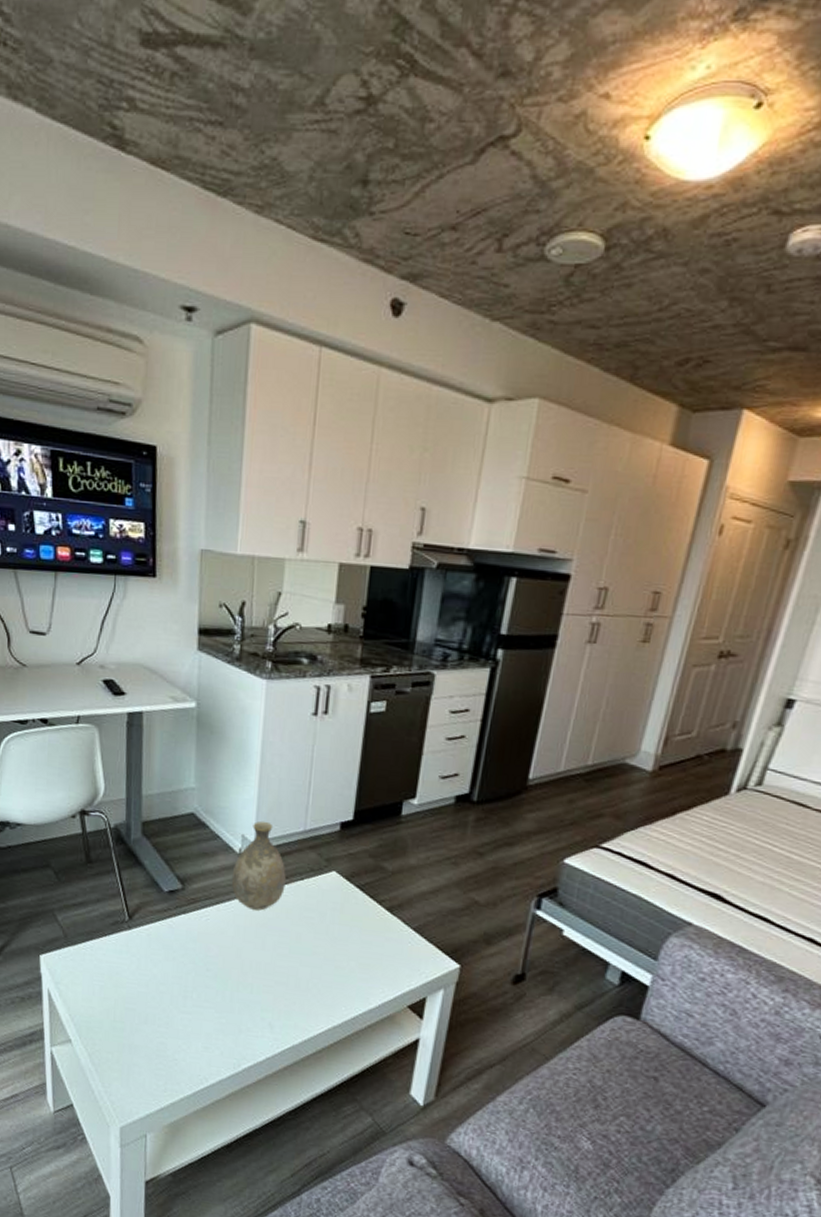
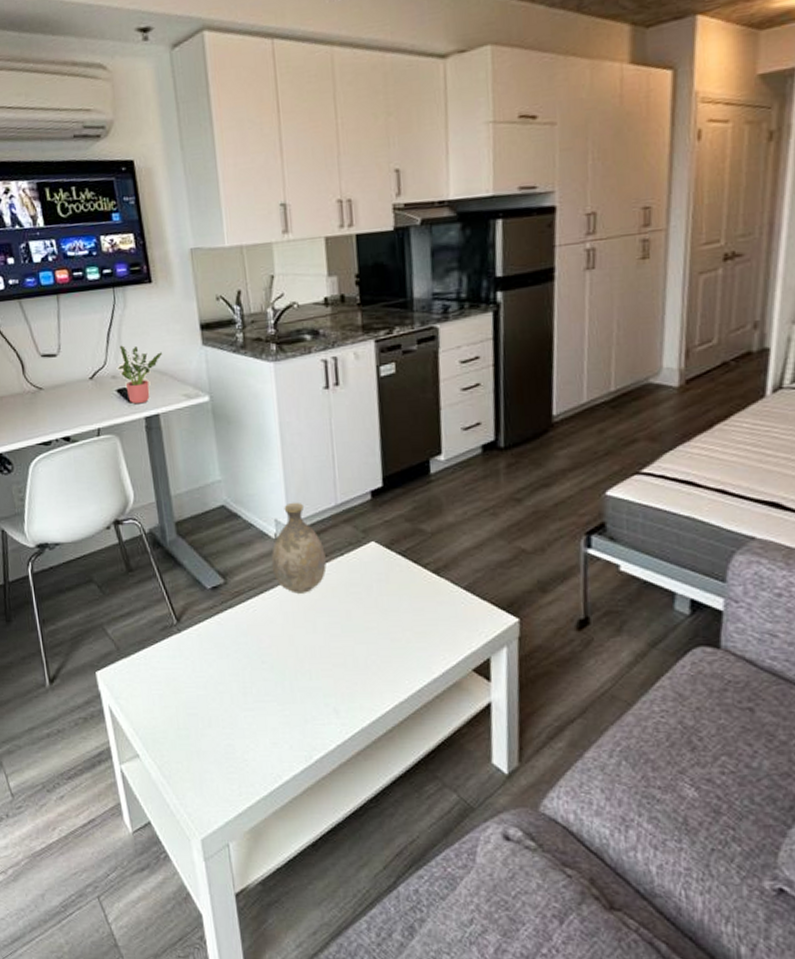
potted plant: none [108,635,155,699] -> present [118,345,162,404]

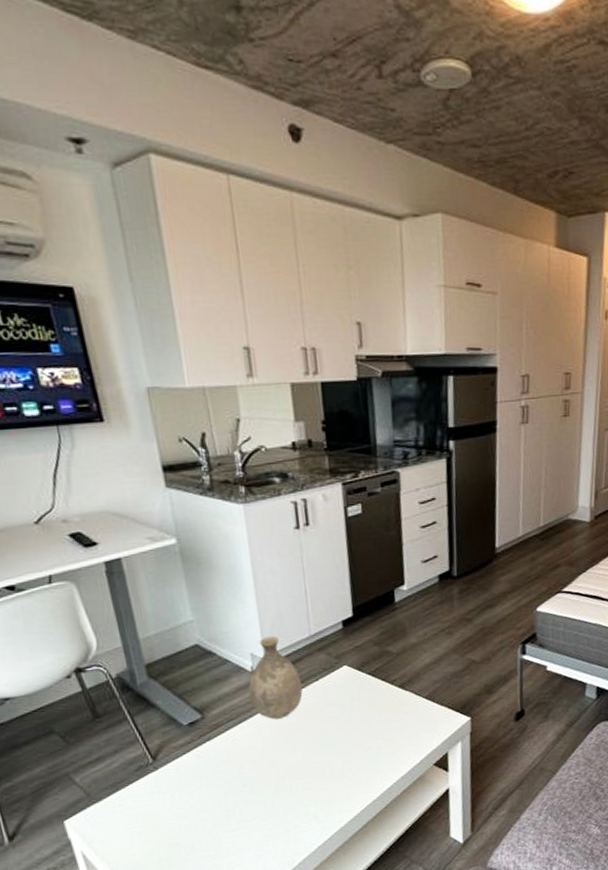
potted plant: present [118,345,162,404] -> none [69,487,121,549]

